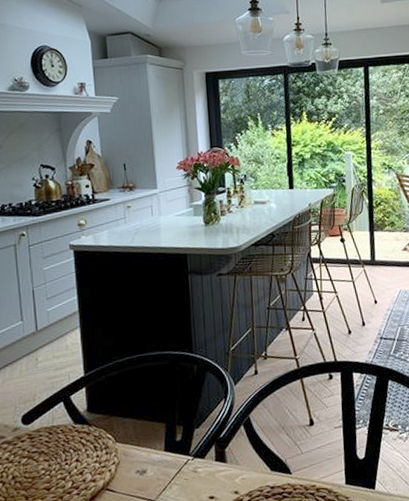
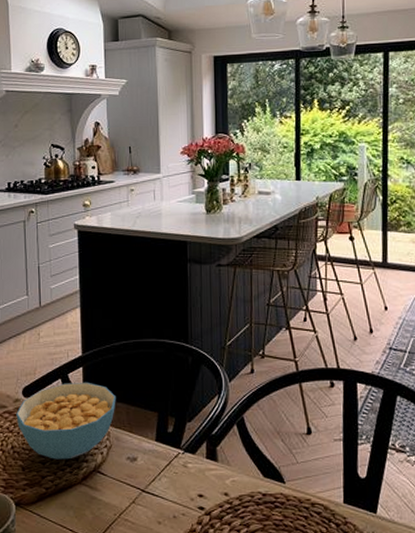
cereal bowl: none [16,402,123,484] -> present [16,383,116,460]

